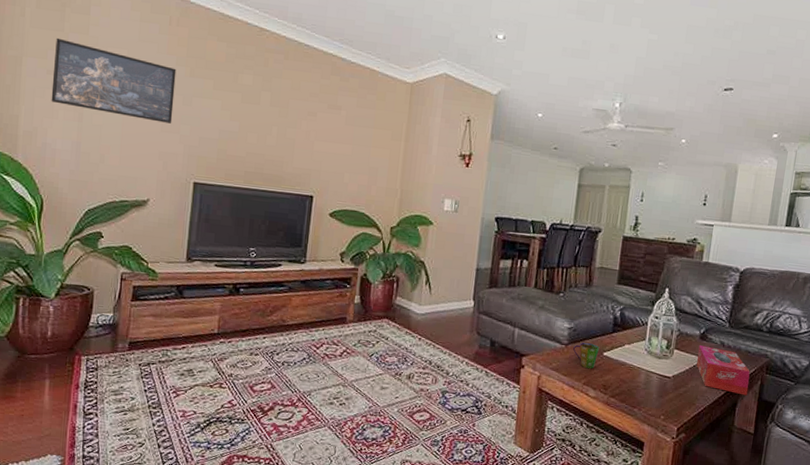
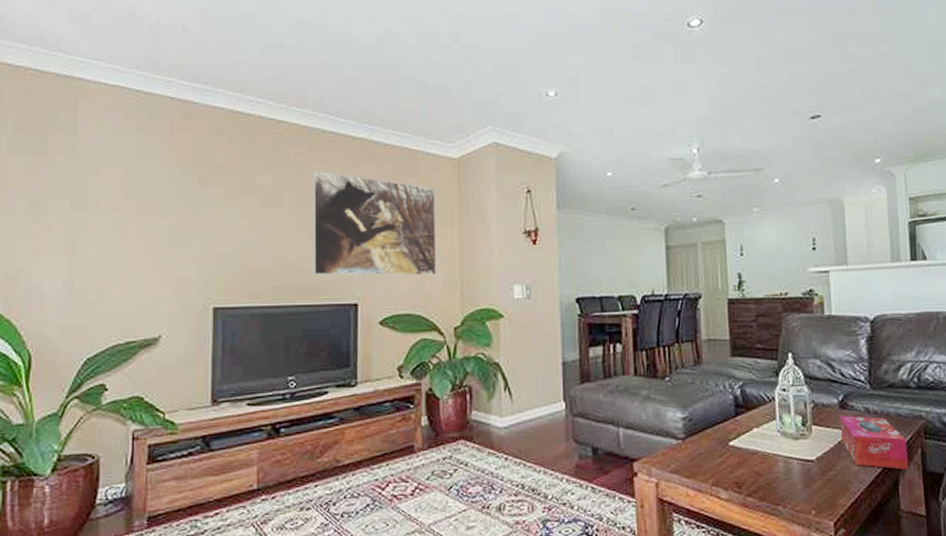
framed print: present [51,37,177,124] -> none [35,162,183,243]
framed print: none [278,76,390,182] -> present [313,170,437,276]
cup: present [573,343,600,369] -> none [692,433,724,465]

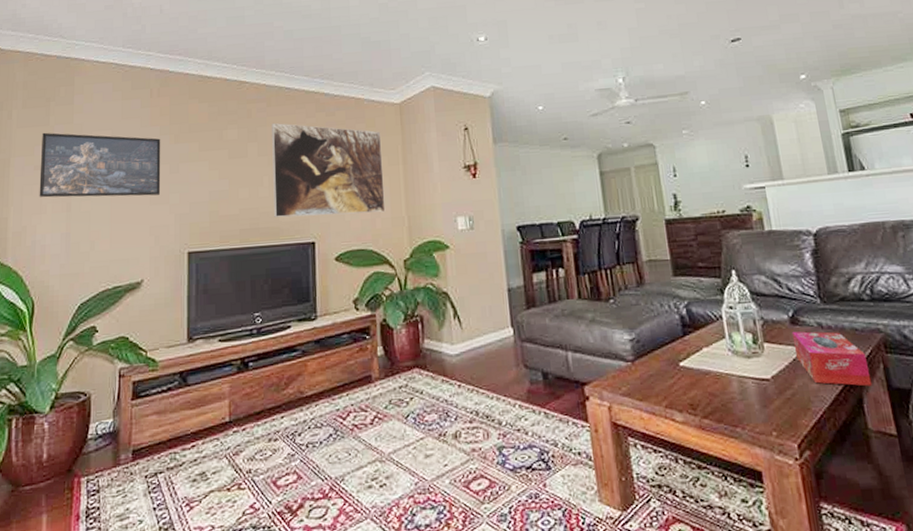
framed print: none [35,162,183,243] -> present [39,132,161,198]

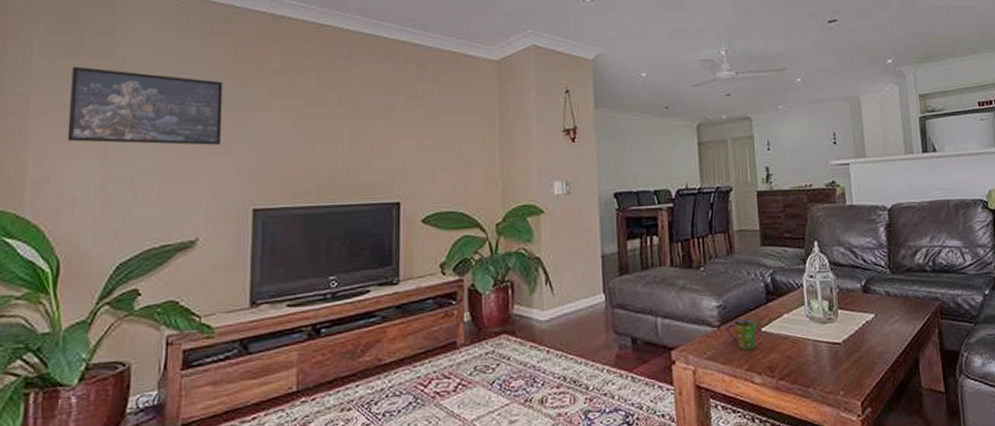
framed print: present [272,122,386,218] -> none [355,72,479,175]
cup: none [642,354,674,387] -> present [727,320,756,351]
tissue box: present [791,331,873,387] -> none [863,299,928,349]

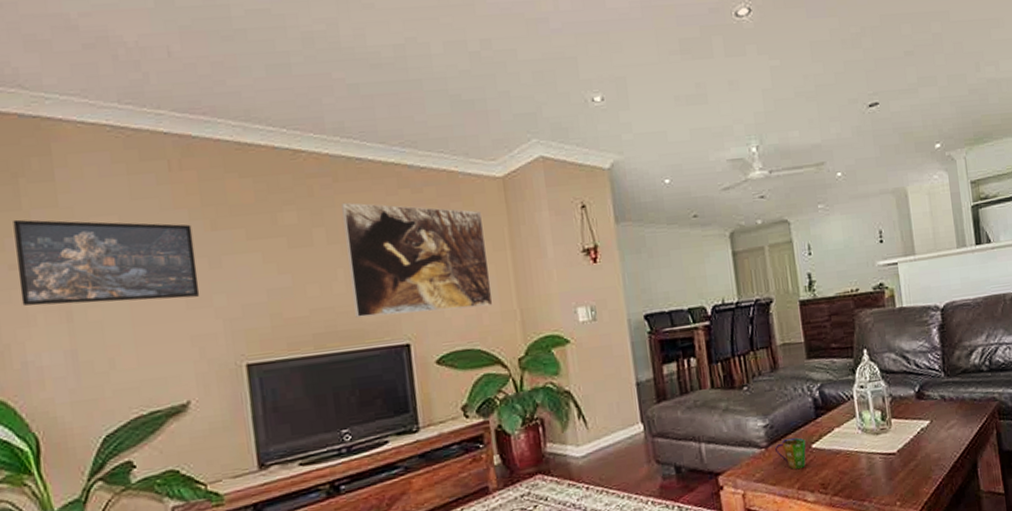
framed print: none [355,72,479,175] -> present [342,202,493,318]

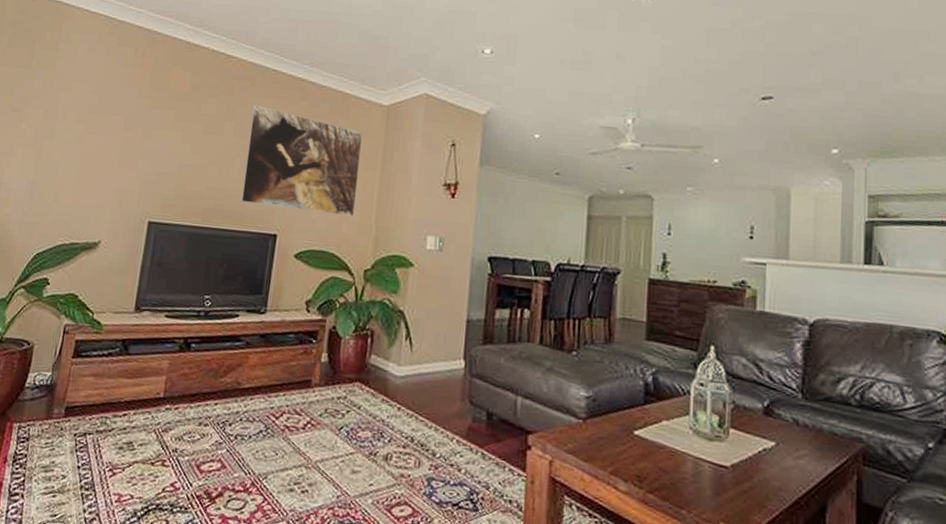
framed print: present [13,219,200,306] -> none [11,74,139,158]
cup: present [775,437,806,470] -> none [594,417,628,453]

